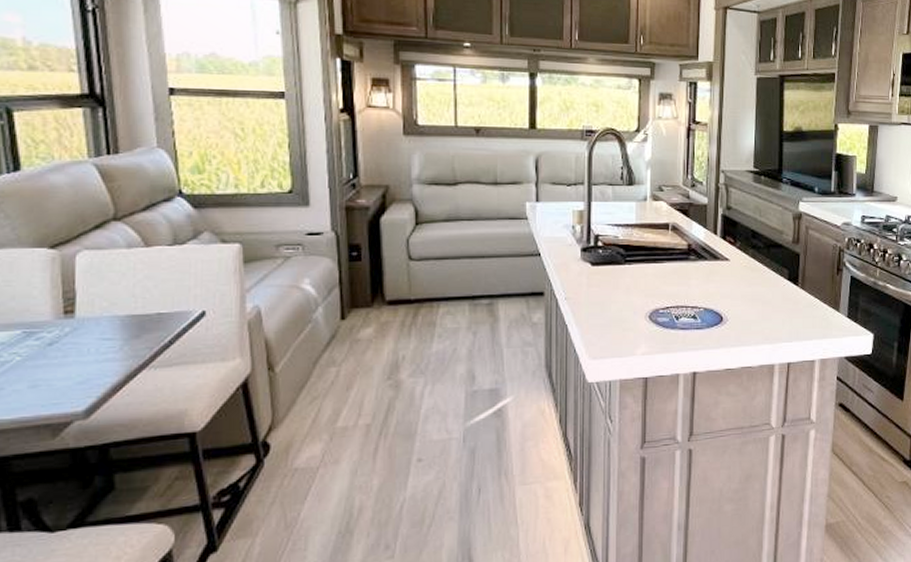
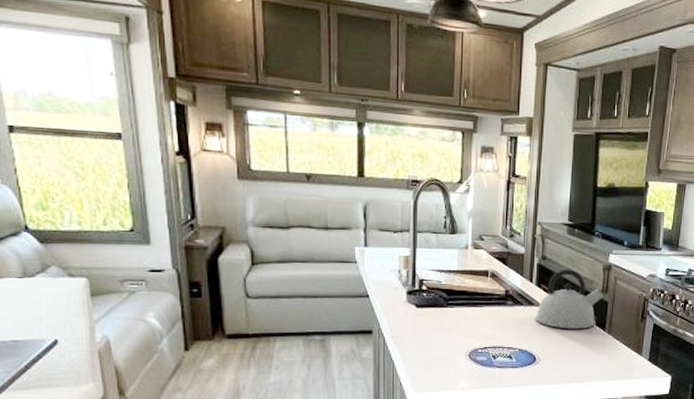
kettle: none [721,219,794,285] -> present [535,269,603,330]

